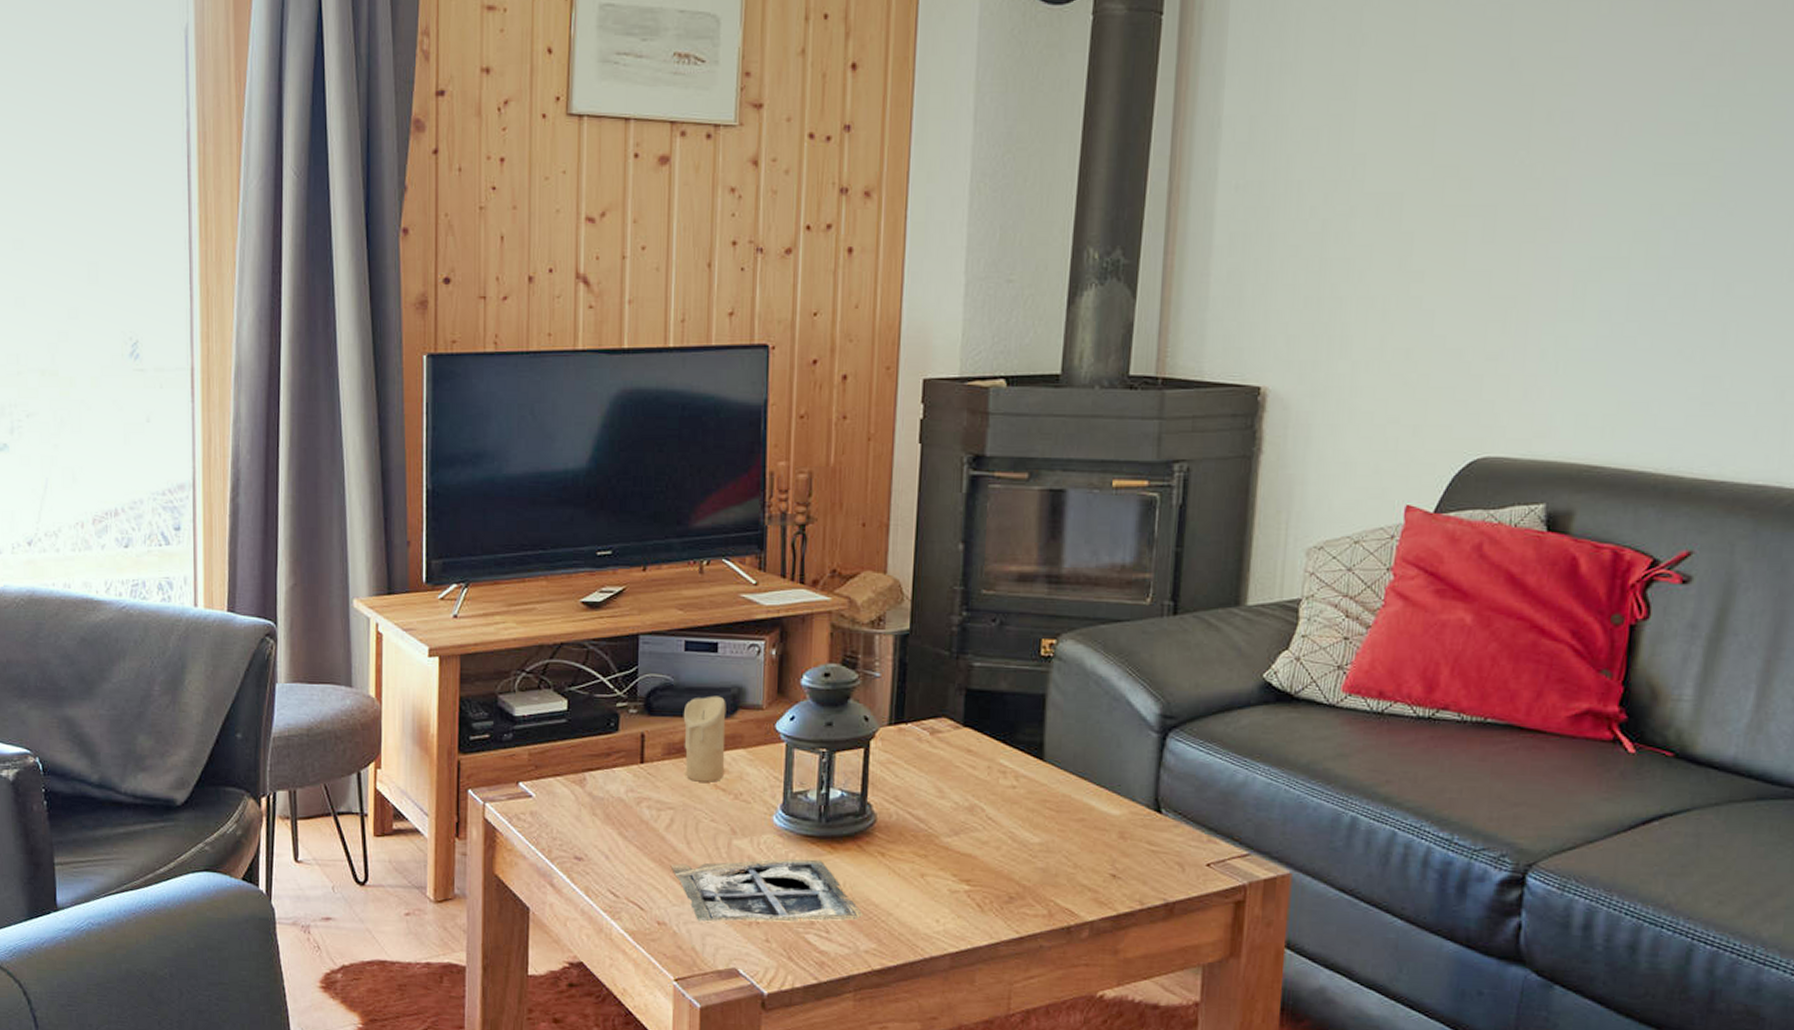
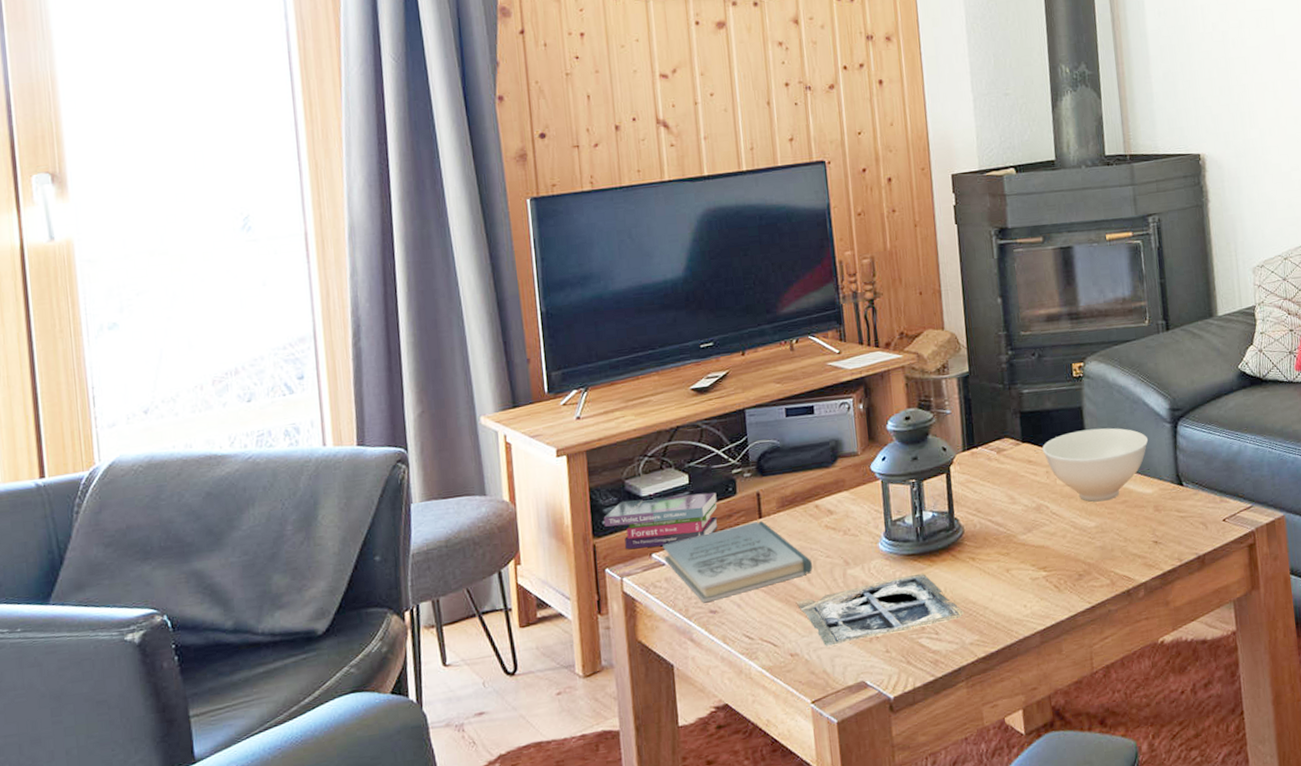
books: none [471,717,596,776] -> present [603,492,718,550]
book: none [531,765,694,847] -> present [663,520,812,603]
candle: present [683,695,726,782] -> none [791,450,833,526]
bowl: none [986,723,1126,815] -> present [1041,428,1149,502]

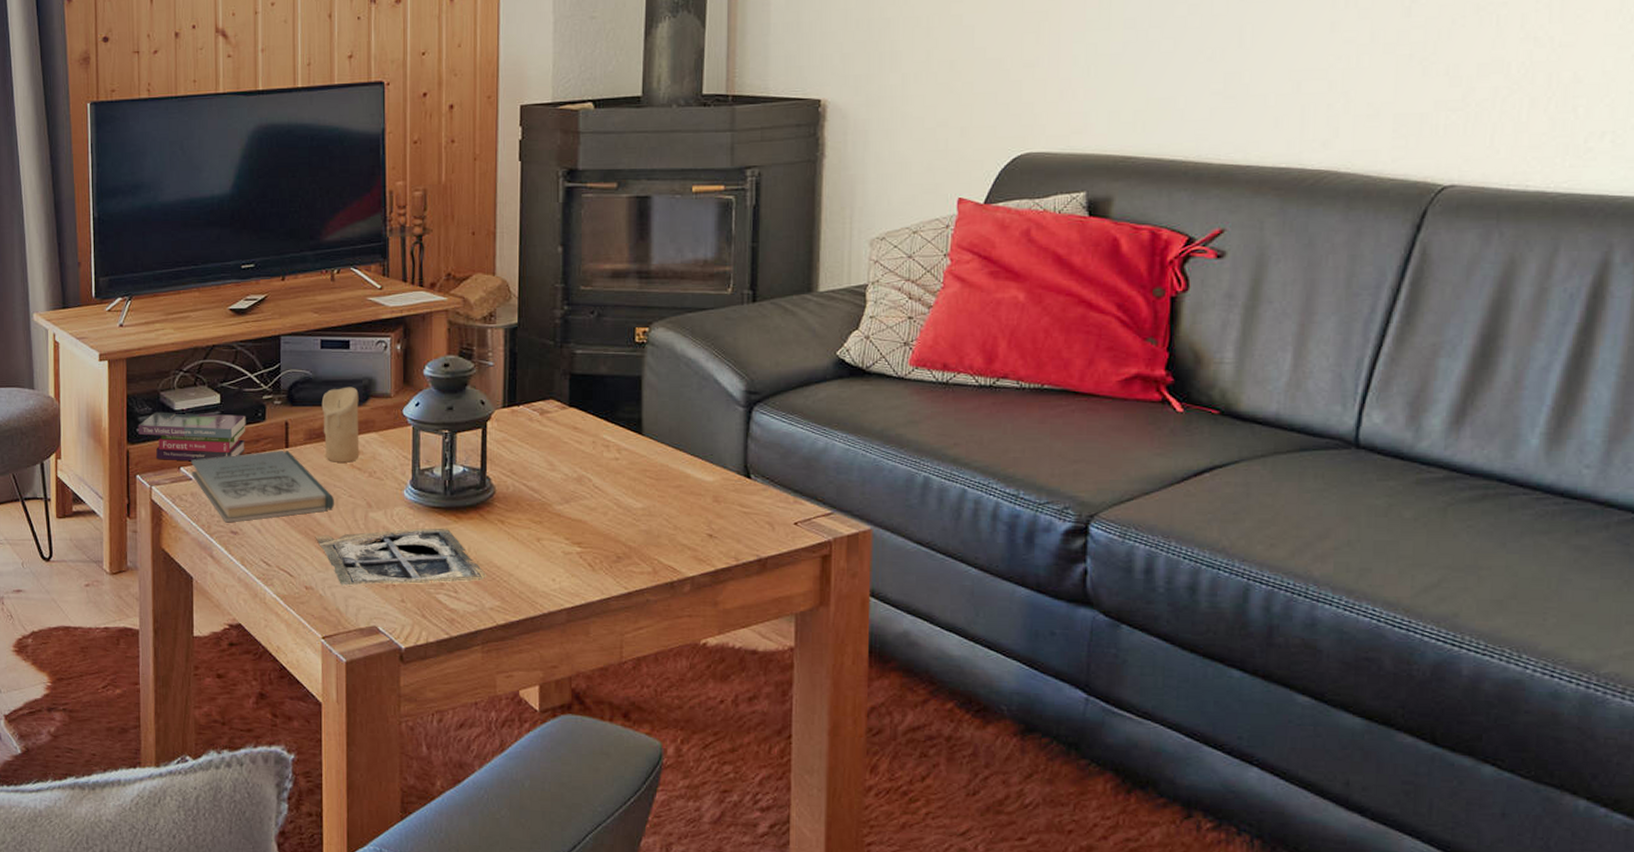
candle: none [791,450,833,526] -> present [321,387,360,463]
bowl: present [1041,428,1149,502] -> none [590,402,716,482]

